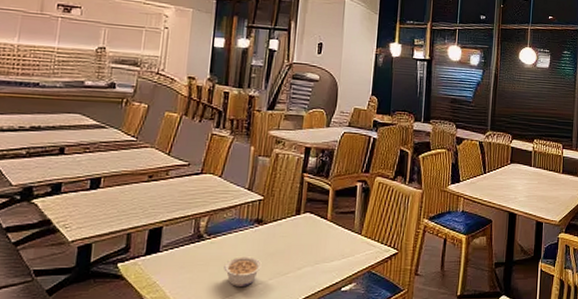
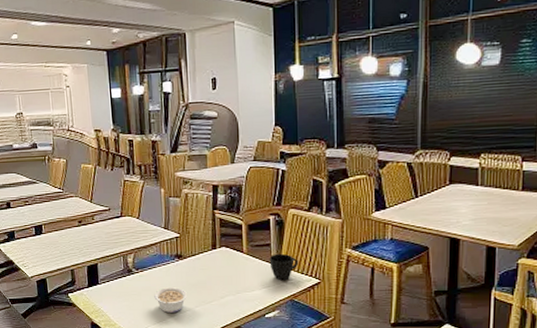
cup: none [351,221,380,251] -> present [269,253,299,281]

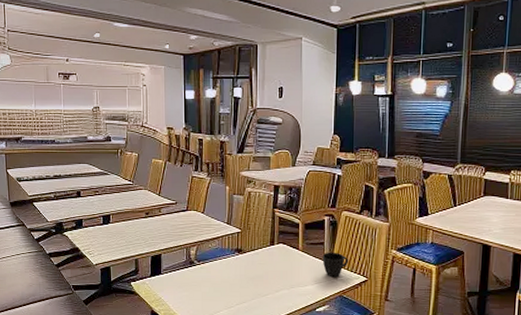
legume: present [154,287,187,313] -> none [213,280,244,304]

